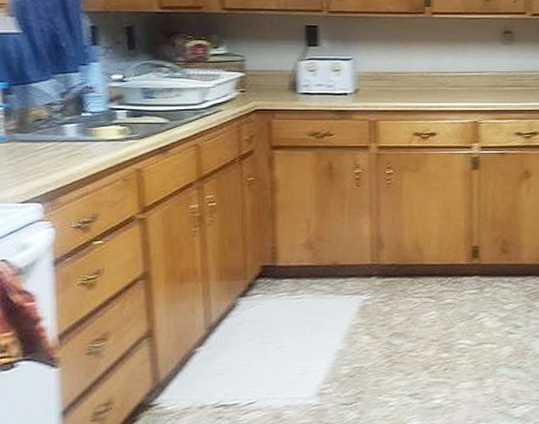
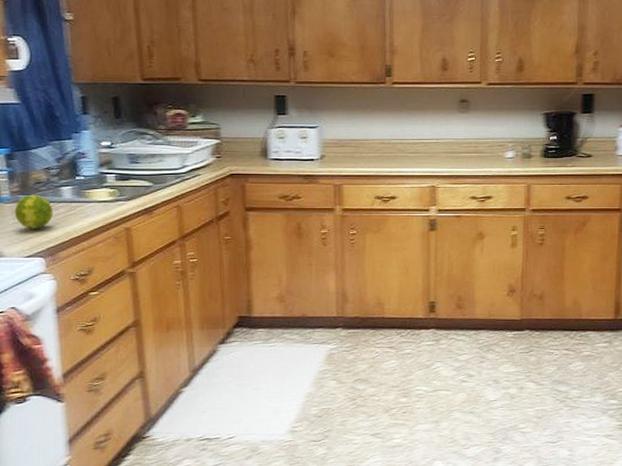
fruit: none [9,132,55,171] -> present [14,194,53,229]

